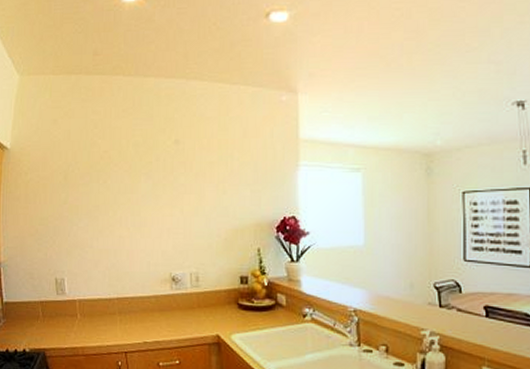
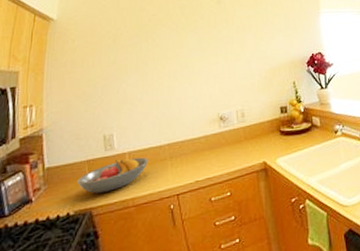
fruit bowl: none [32,305,98,336] -> present [77,157,149,194]

